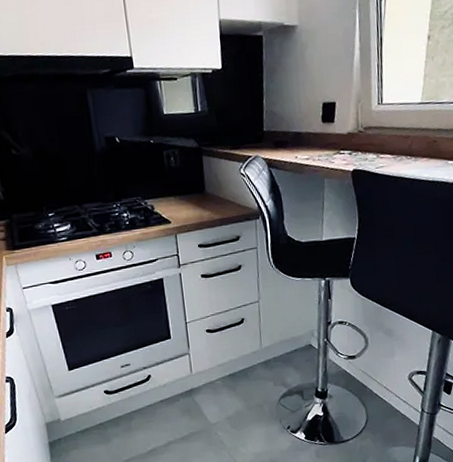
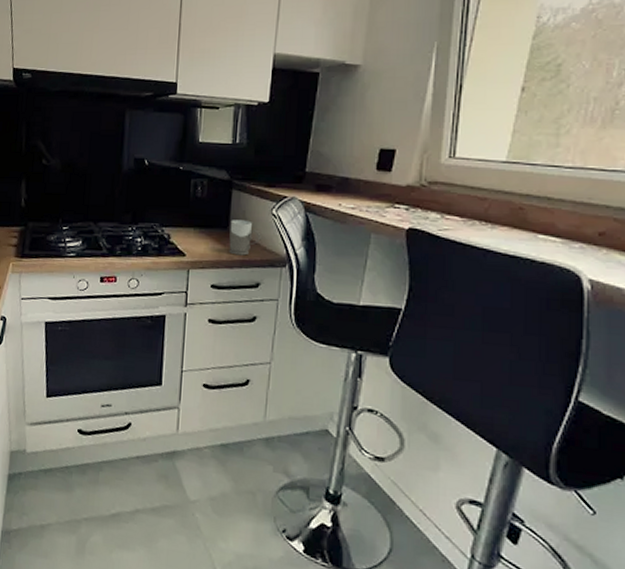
mug: none [205,182,235,215] -> present [229,220,261,256]

